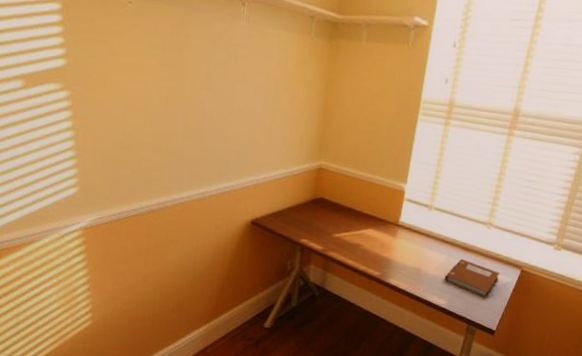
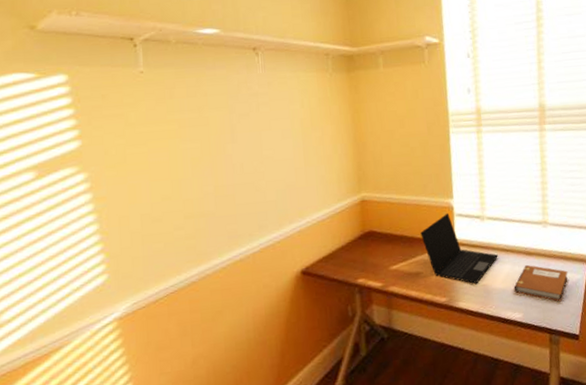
laptop: none [368,195,437,266] -> present [420,212,498,284]

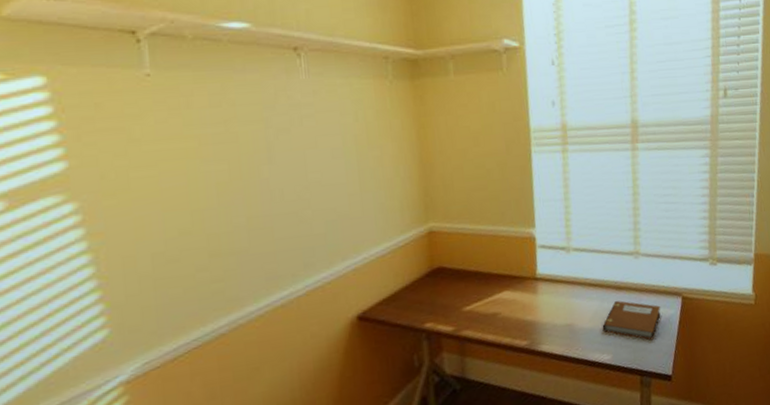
laptop: present [420,212,498,284] -> none [498,244,585,324]

